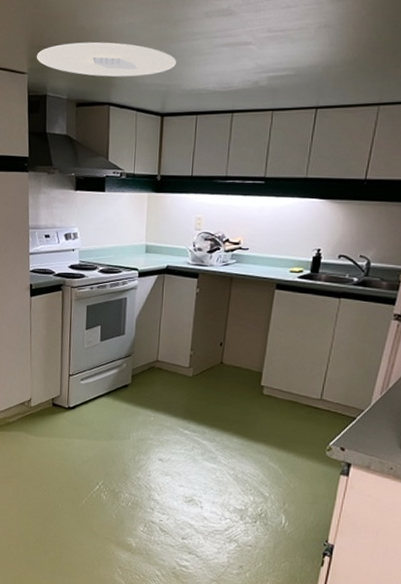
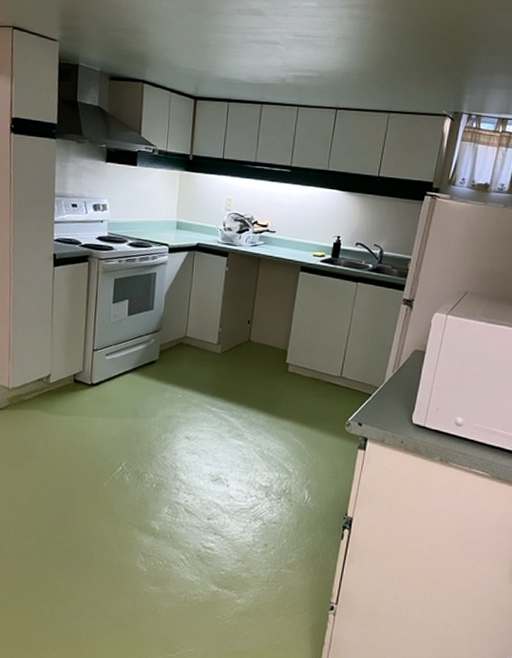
ceiling light: present [37,42,177,77] -> none [70,17,211,60]

